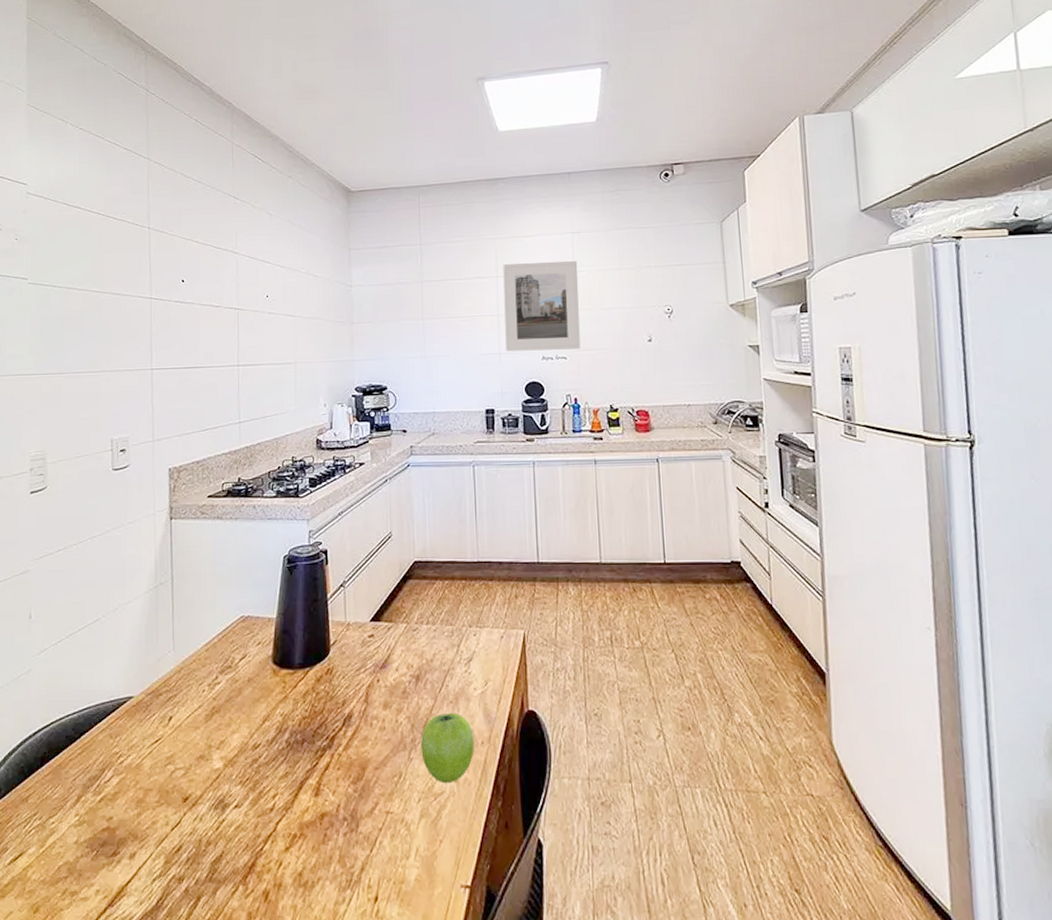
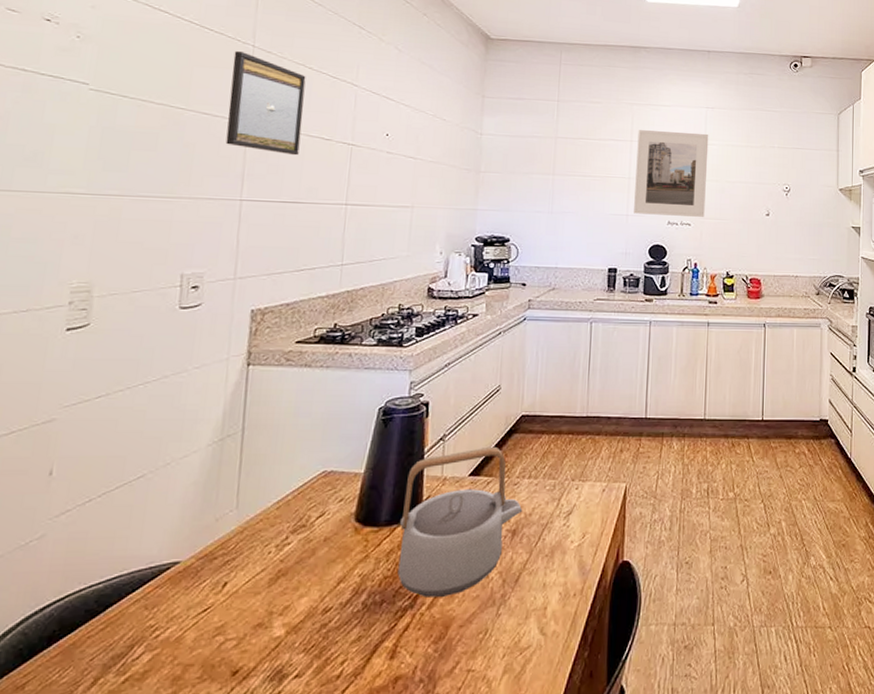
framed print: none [134,234,195,324] -> present [225,51,306,156]
teapot: none [311,592,424,739] -> present [397,446,523,597]
fruit: present [421,713,475,784] -> none [510,567,567,638]

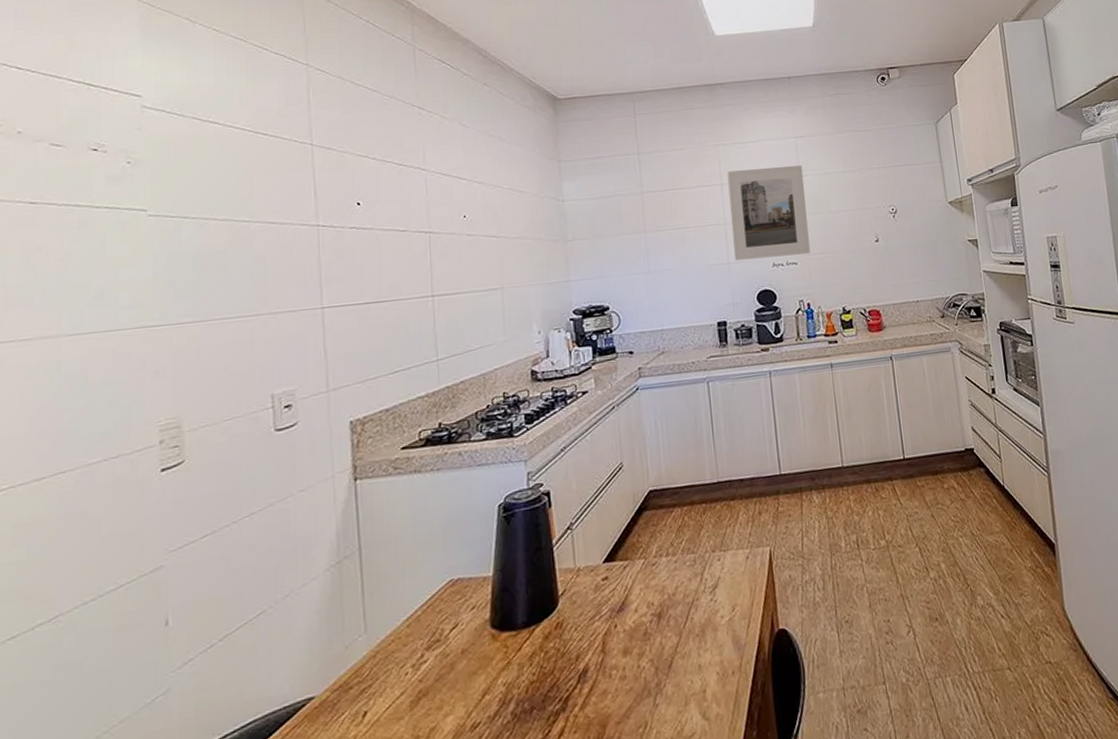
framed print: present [225,51,306,156] -> none [292,152,375,253]
teapot: present [397,446,523,597] -> none [537,527,666,698]

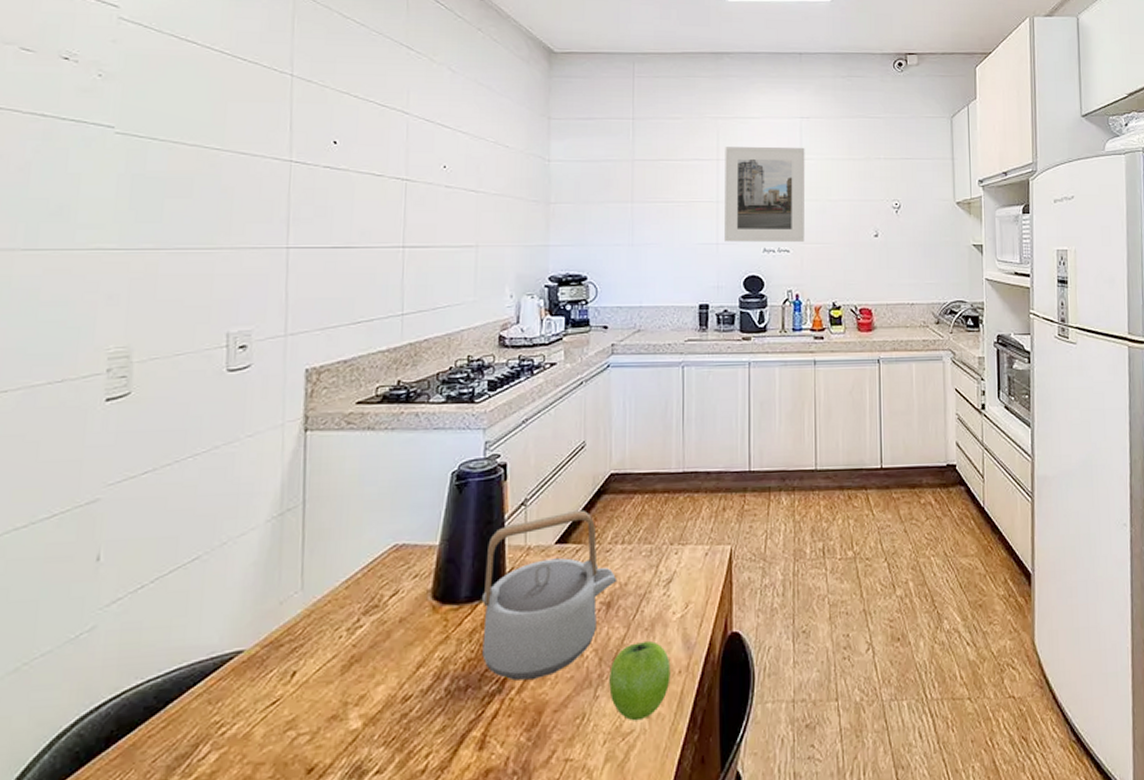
teapot: none [537,527,666,698] -> present [481,509,618,681]
fruit: none [666,646,725,725] -> present [609,641,671,721]

